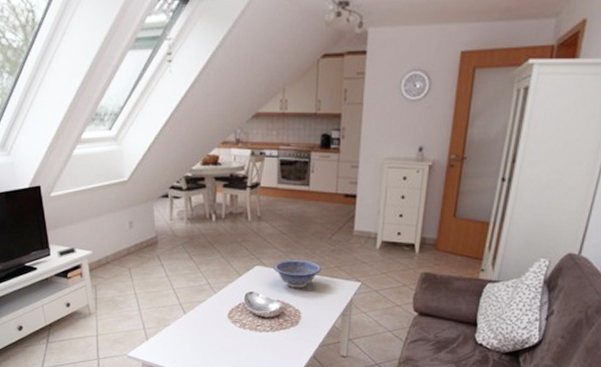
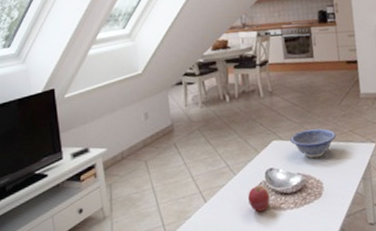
apple: none [226,306,247,330] -> present [248,185,270,212]

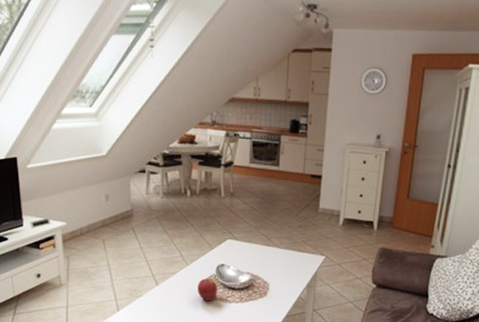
decorative bowl: present [290,128,337,158] -> none [244,234,290,261]

